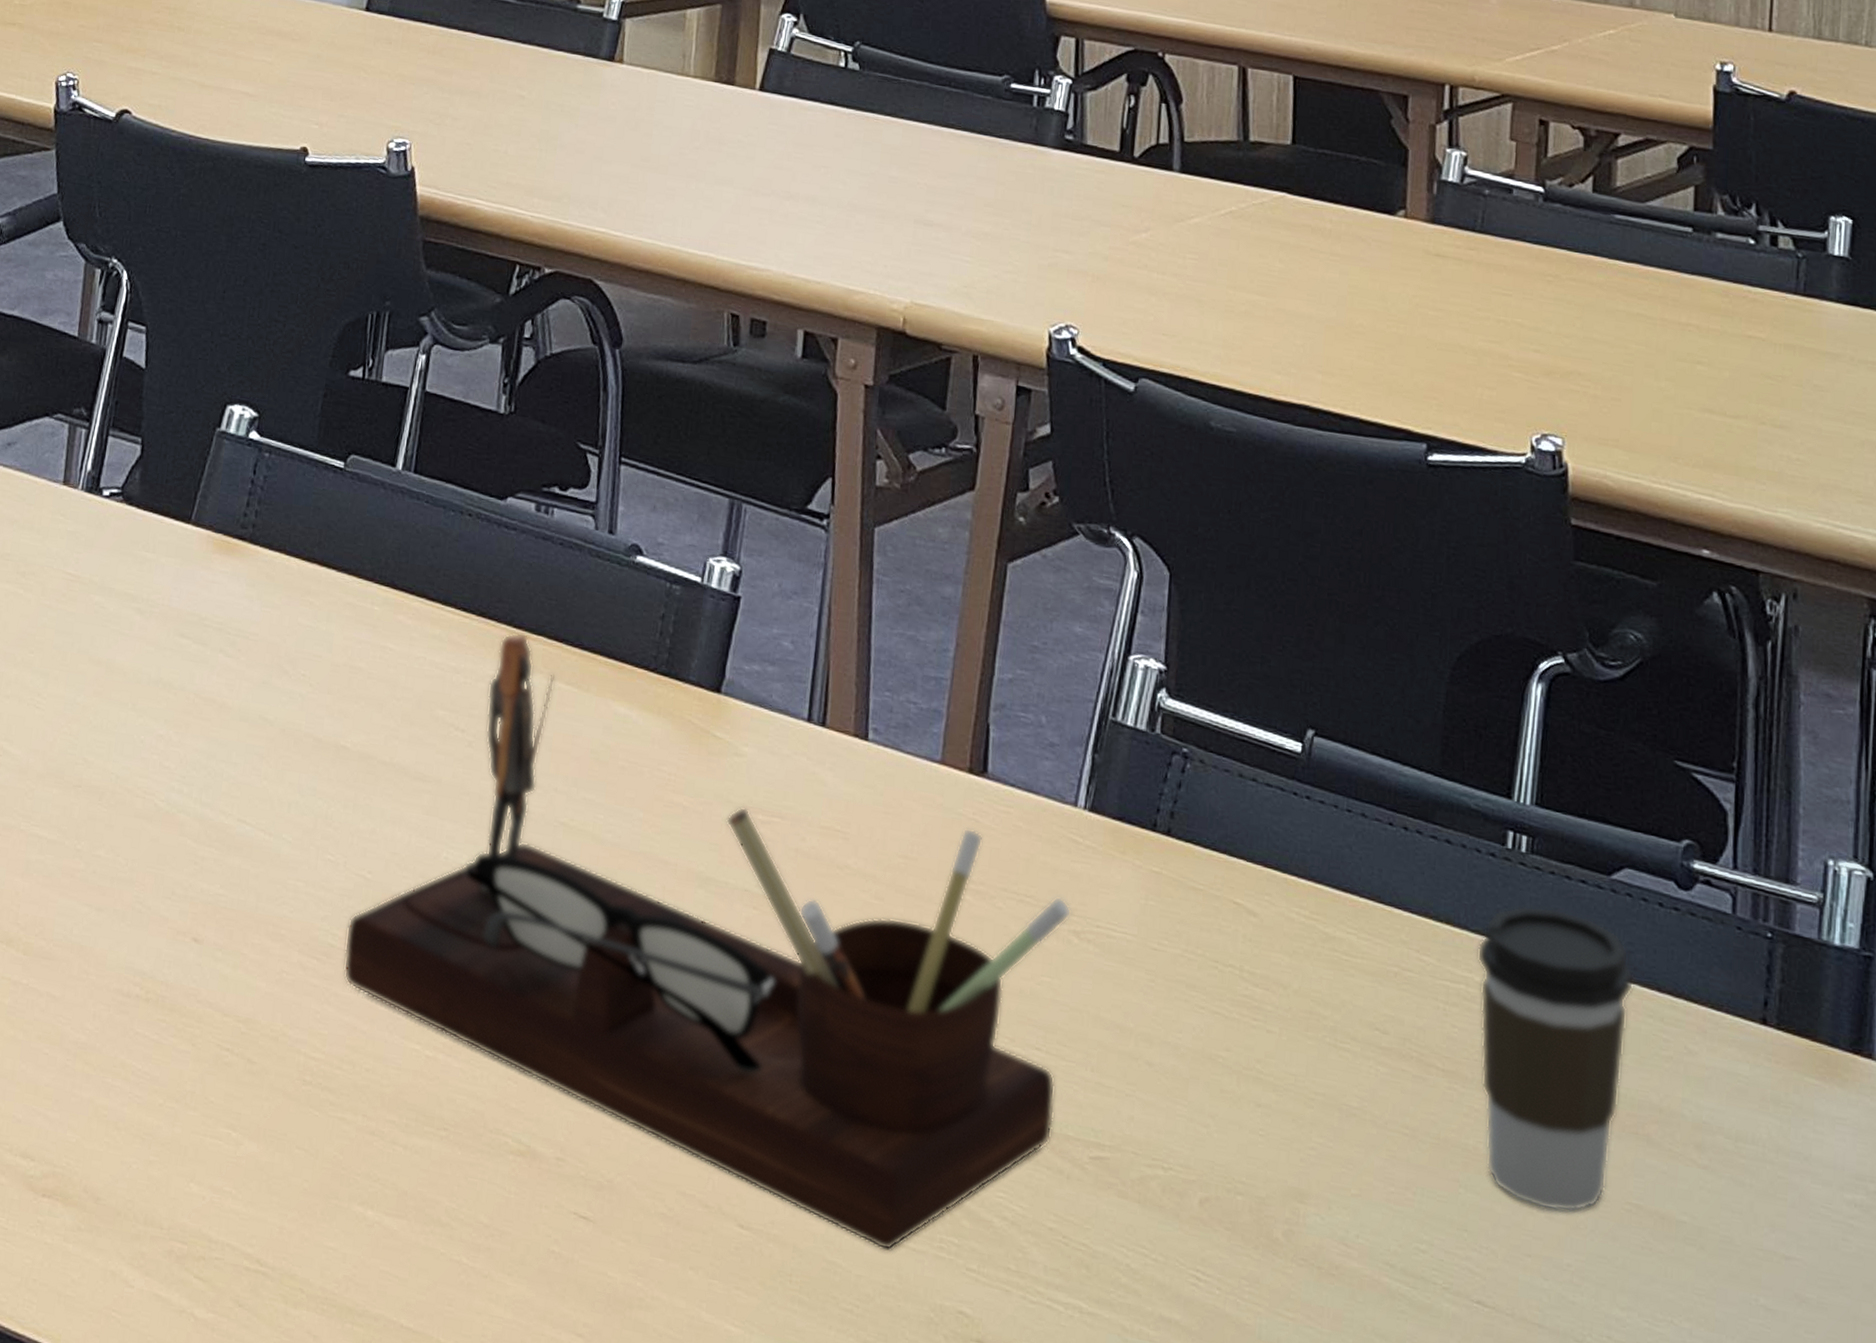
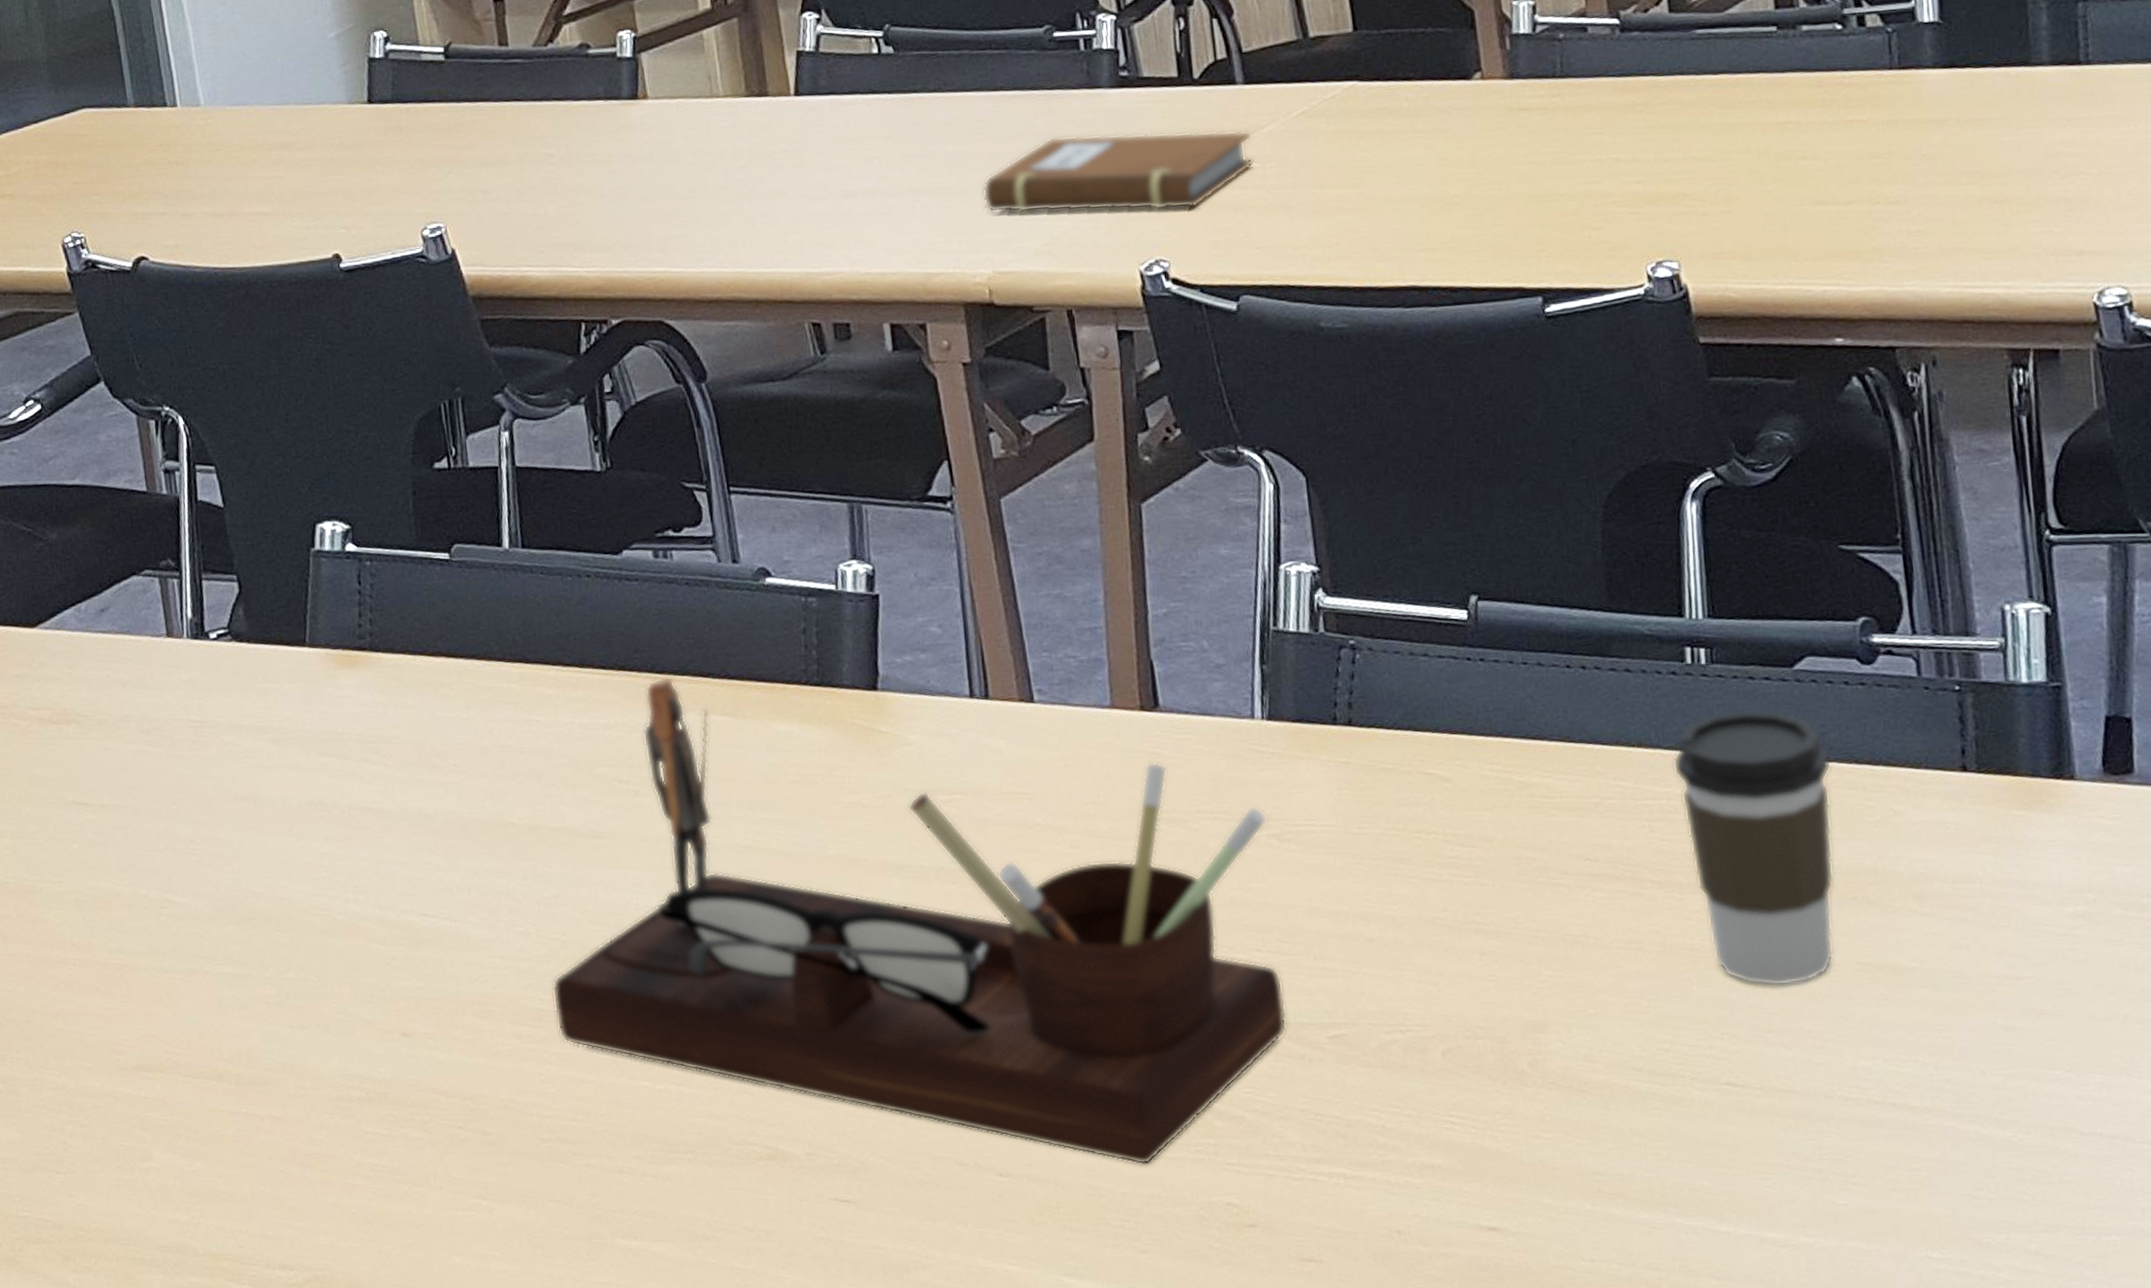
notebook: none [915,183,1178,283] -> present [983,130,1256,213]

